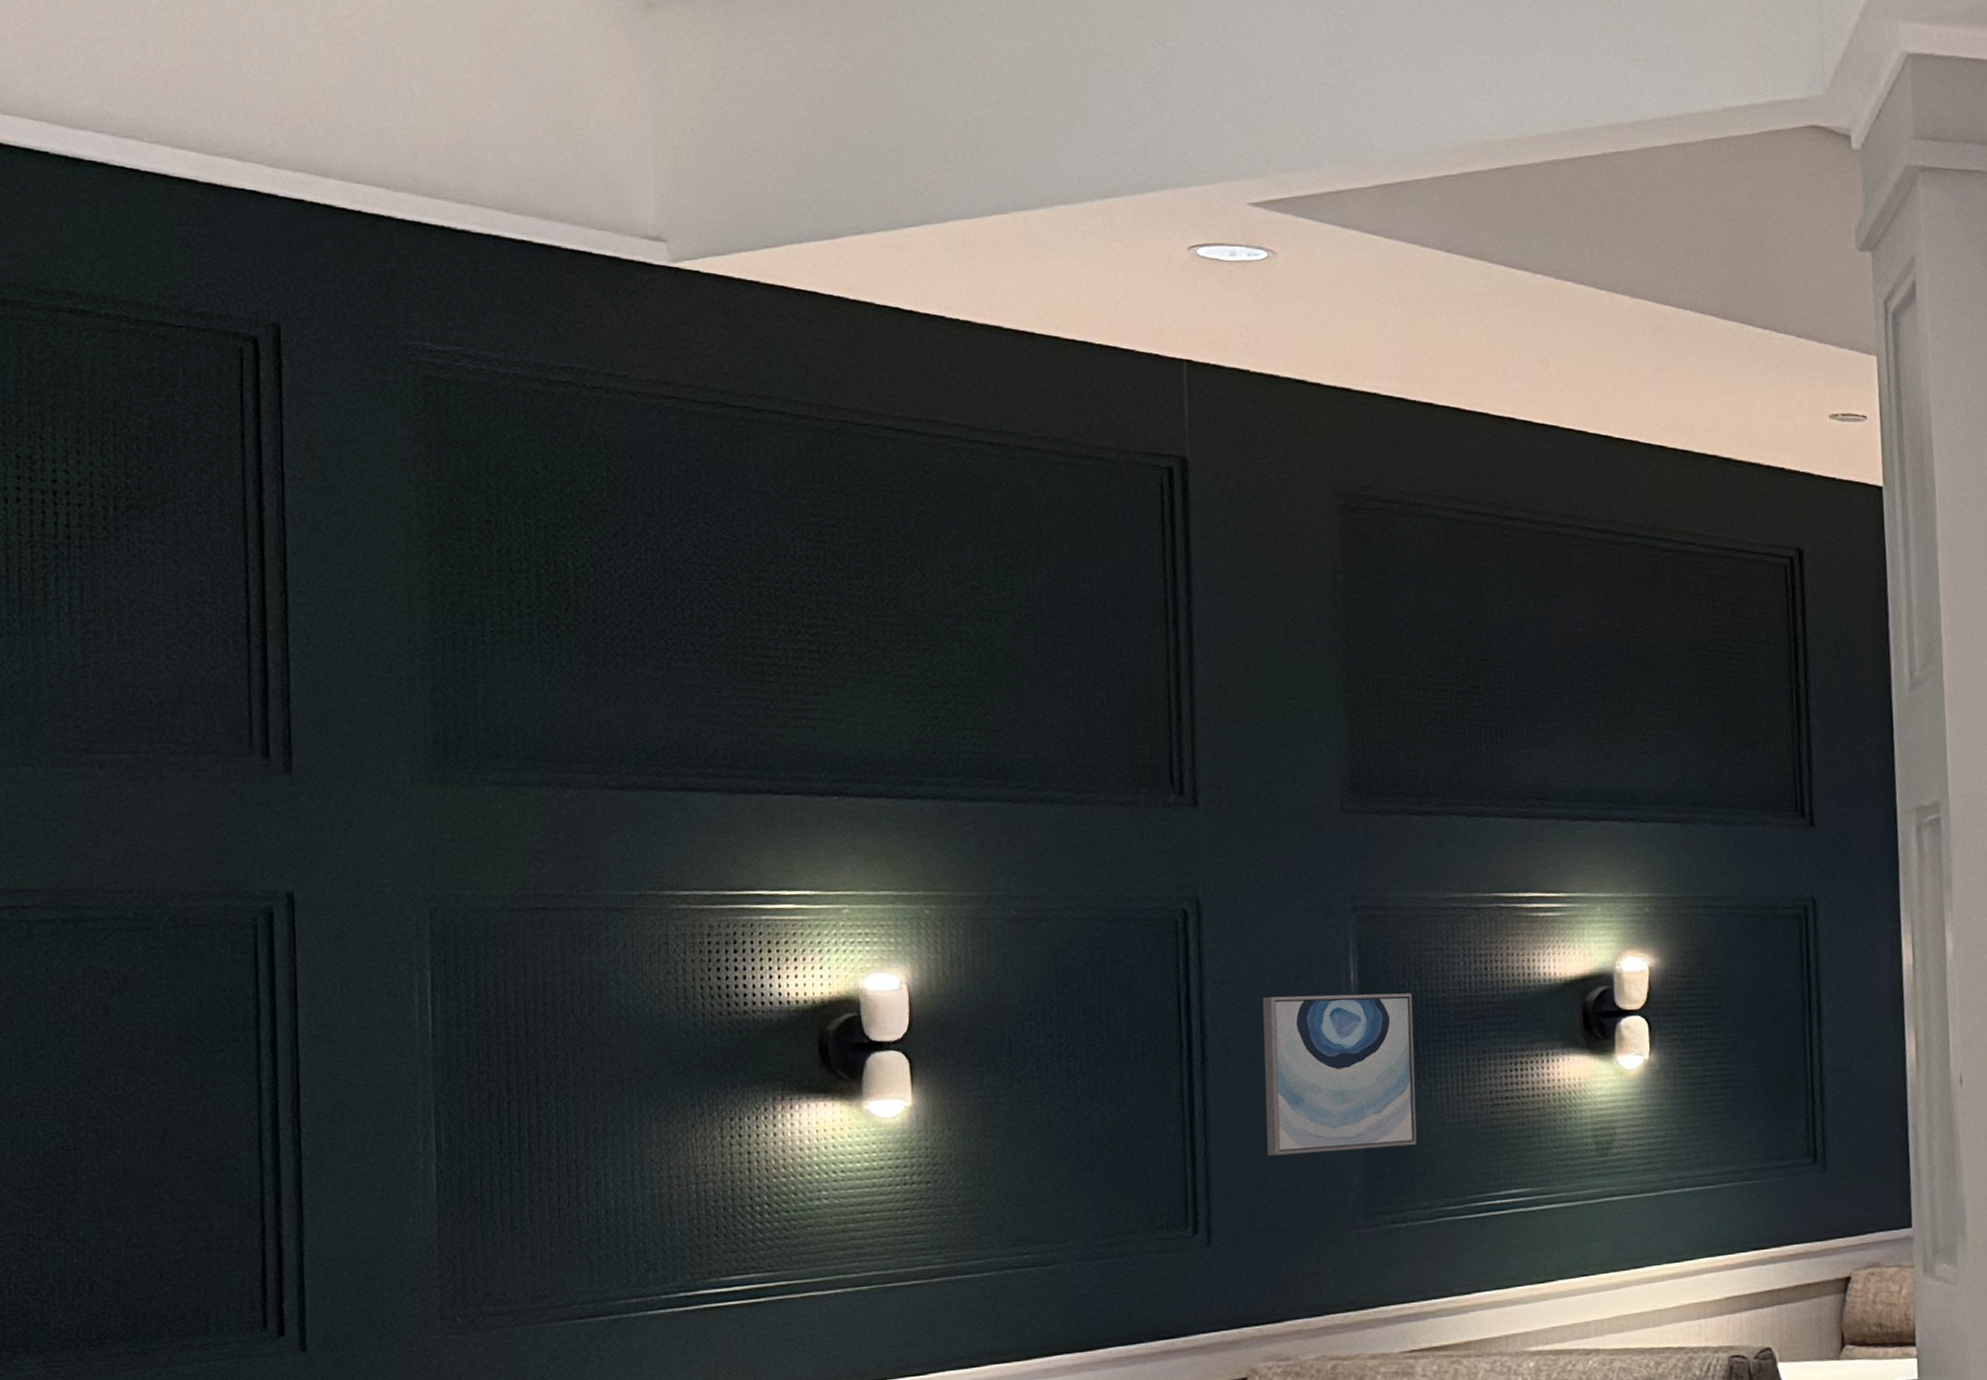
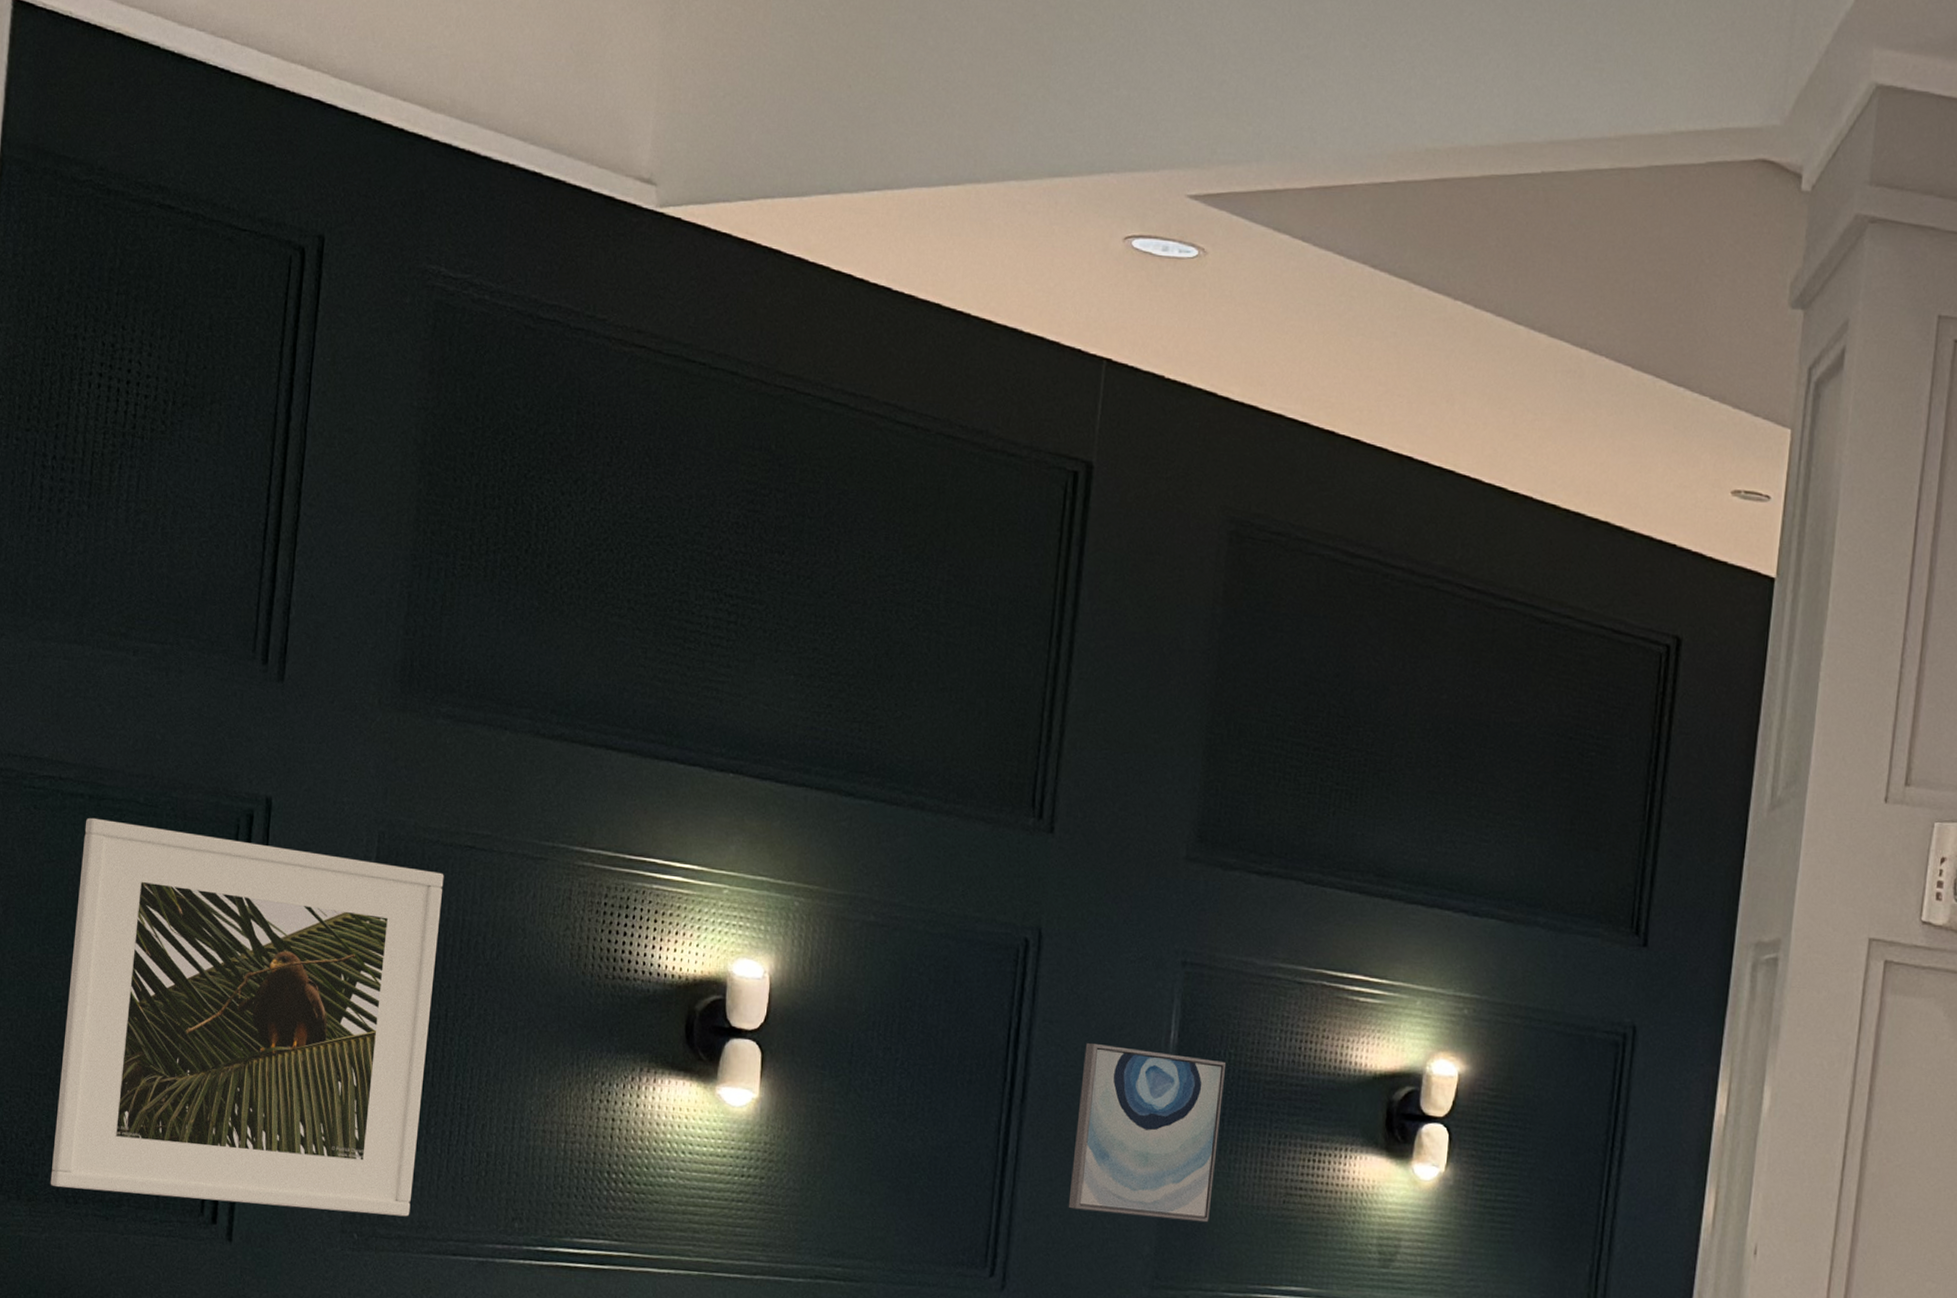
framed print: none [61,938,522,1332] -> present [50,817,444,1217]

